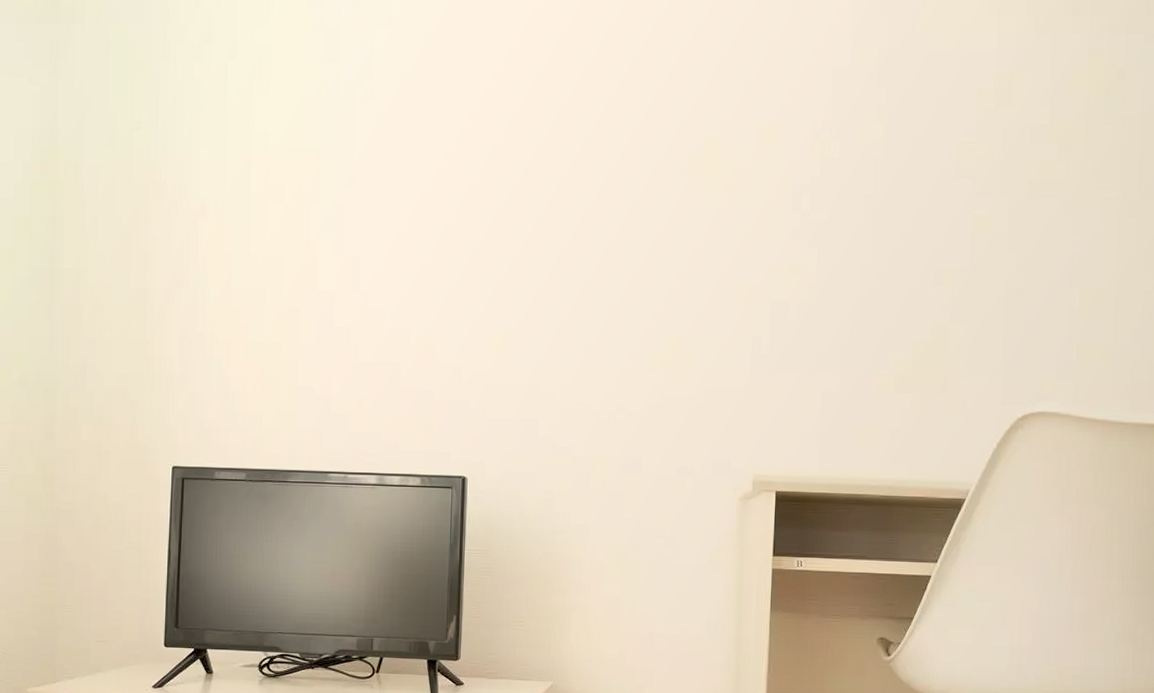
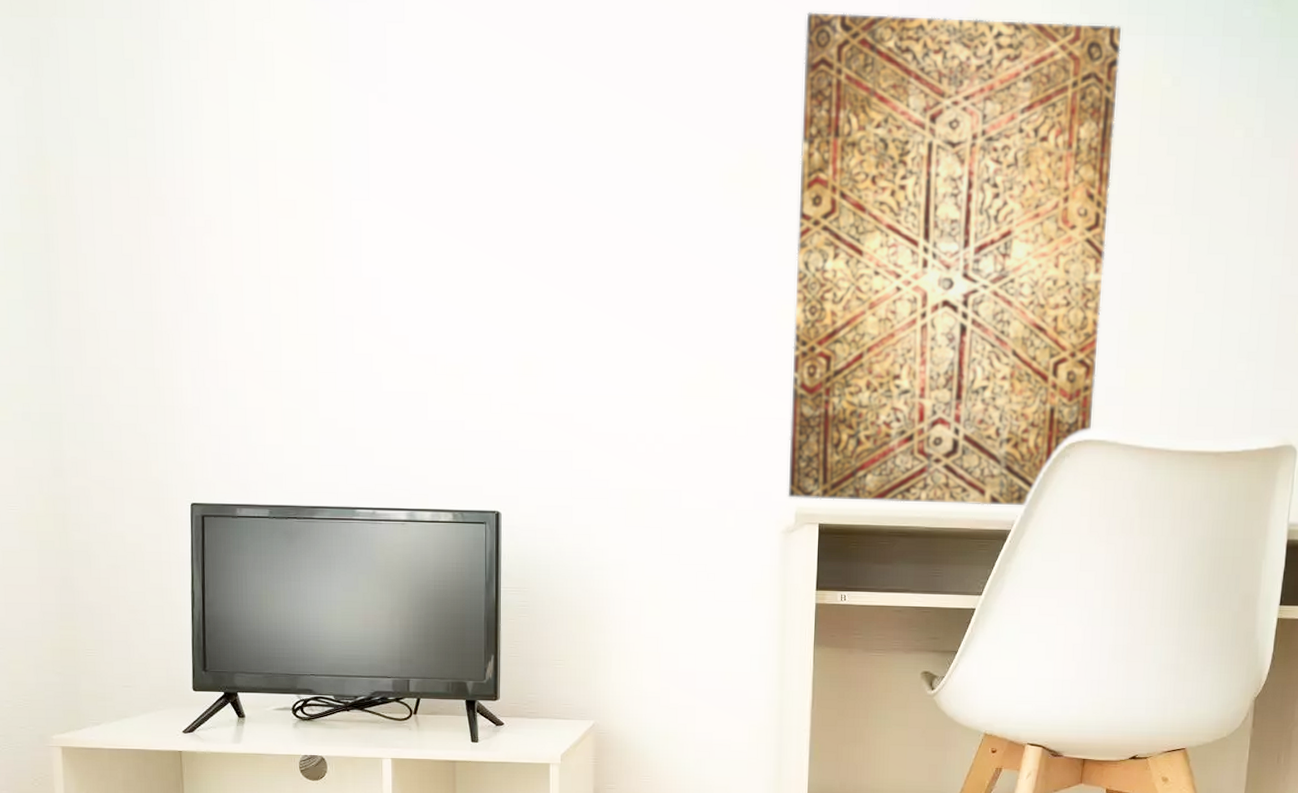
wall art: none [745,15,1066,476] -> present [788,12,1121,506]

